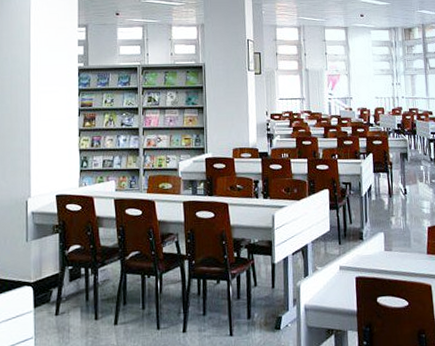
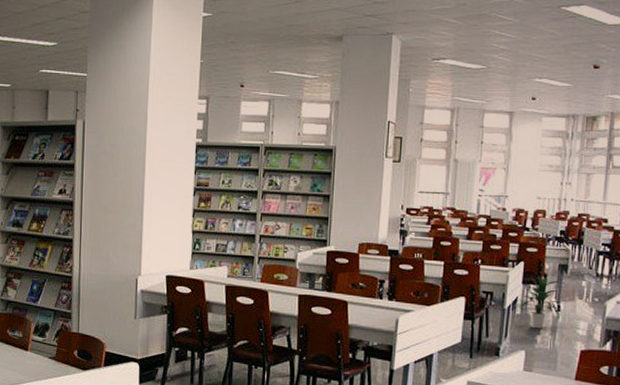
indoor plant: none [374,164,409,212] -> present [520,275,564,329]

